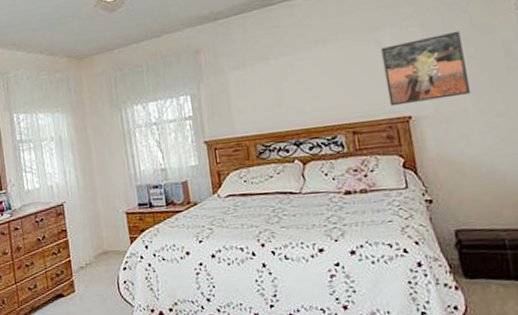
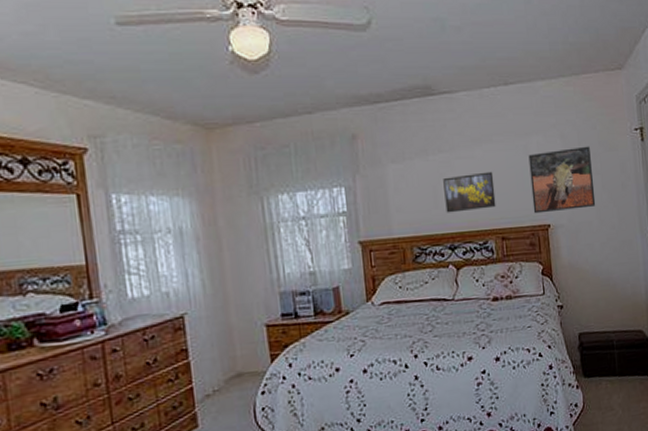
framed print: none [285,68,345,112] -> present [443,171,496,213]

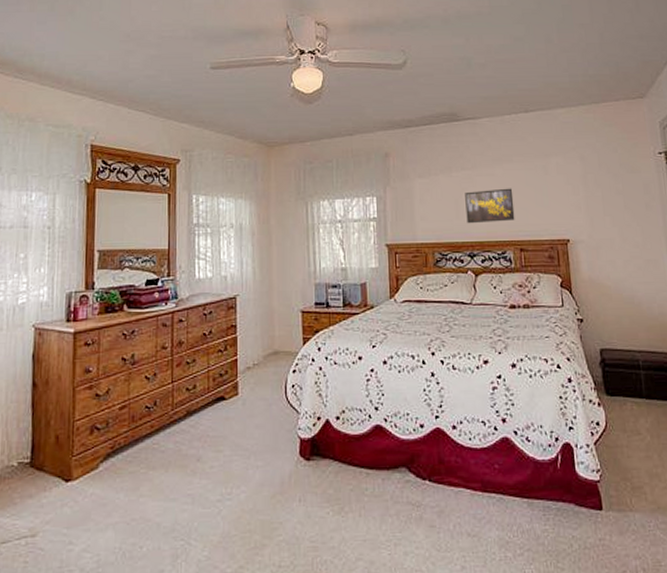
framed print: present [528,146,596,214] -> none [547,167,618,229]

